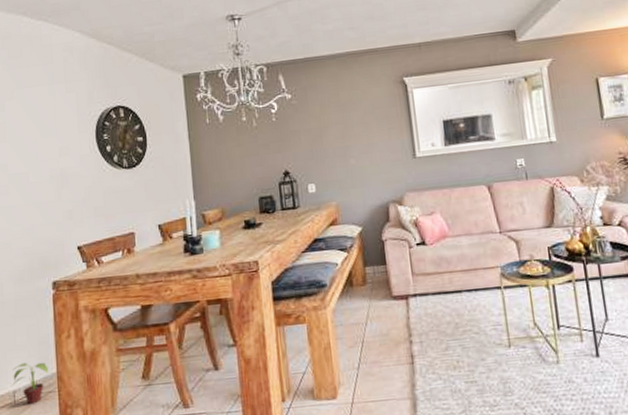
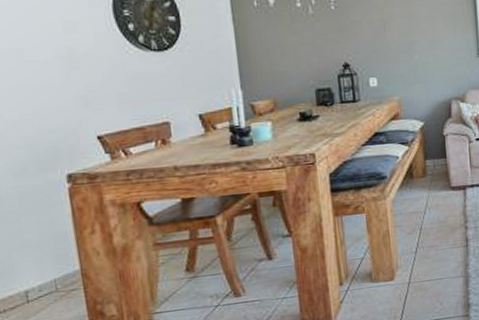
potted plant: present [12,362,49,405] -> none [22,259,70,304]

